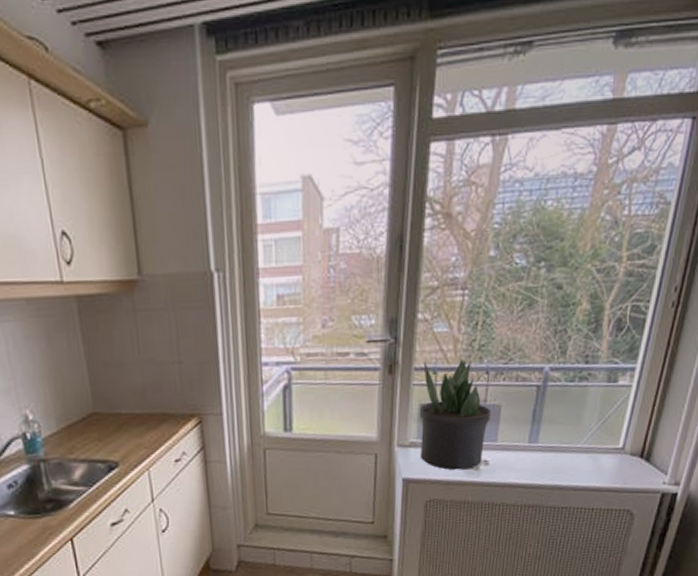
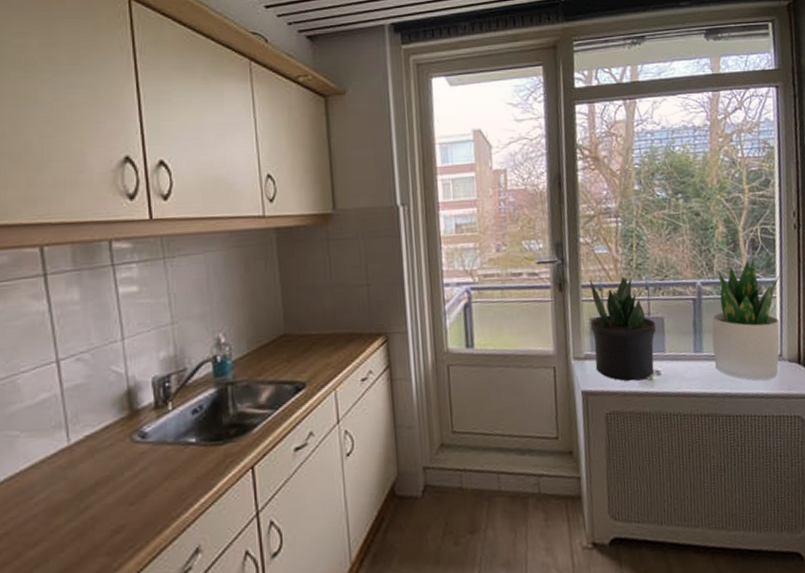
planter: none [549,343,644,474] -> present [711,260,781,382]

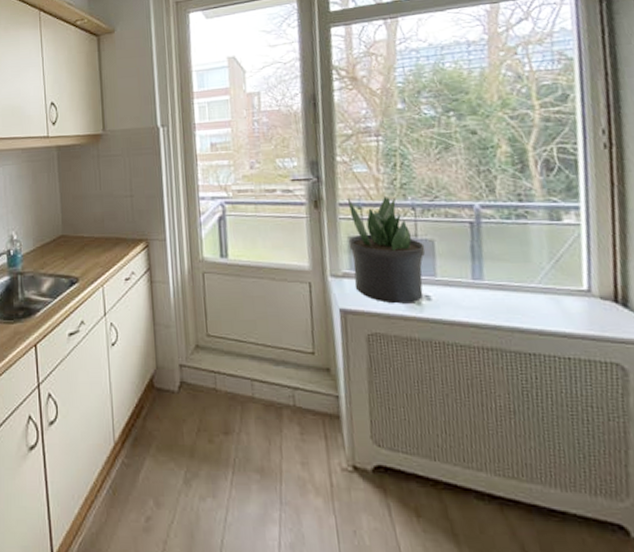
planter: present [711,260,781,382] -> none [493,182,588,318]

